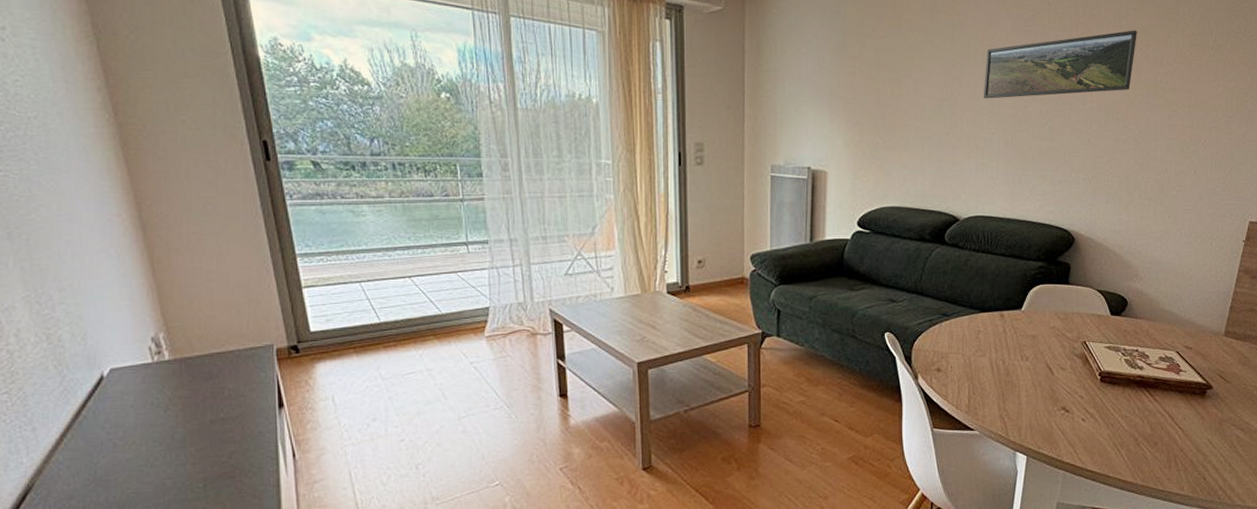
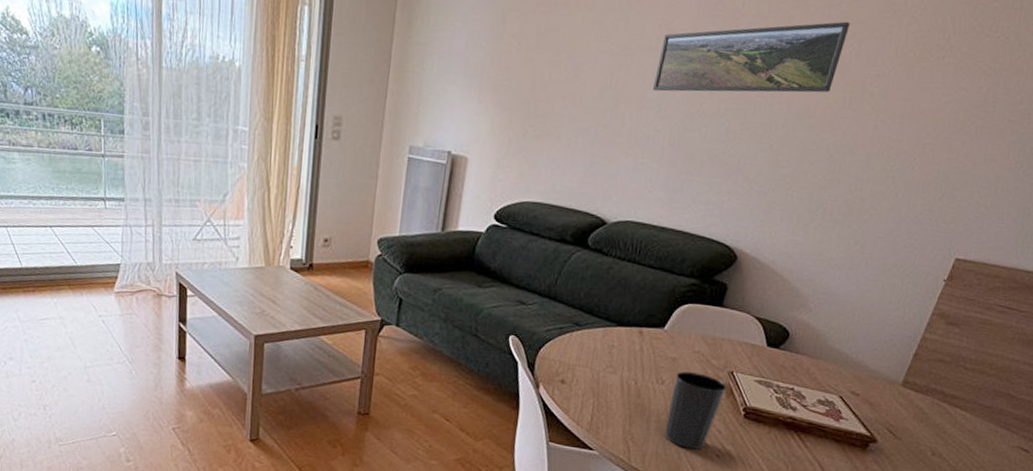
cup: none [1035,346,1082,416] -> present [665,371,727,449]

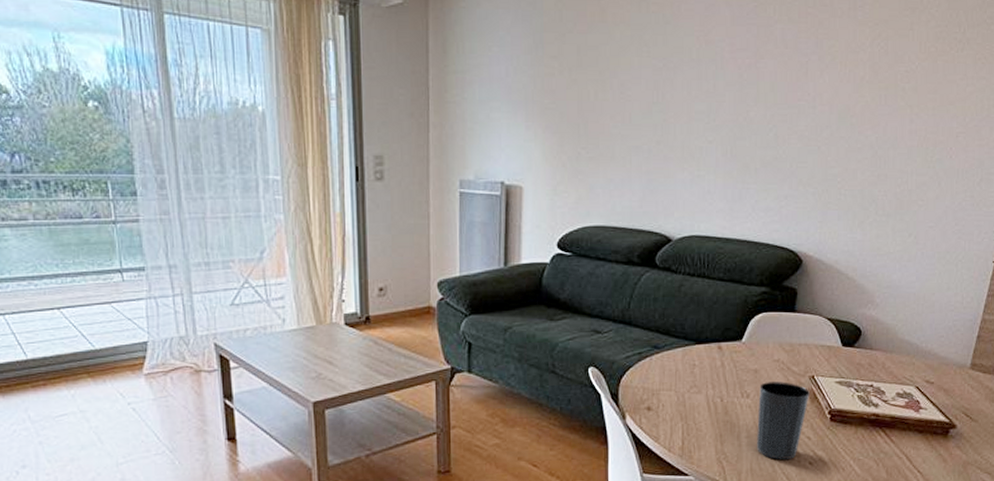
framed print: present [653,21,850,93] -> none [700,22,875,103]

